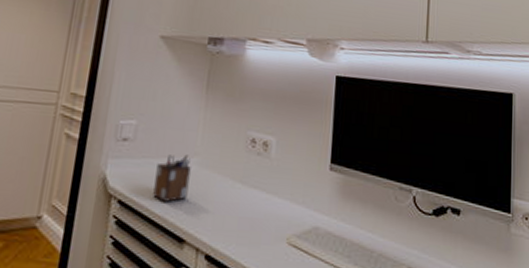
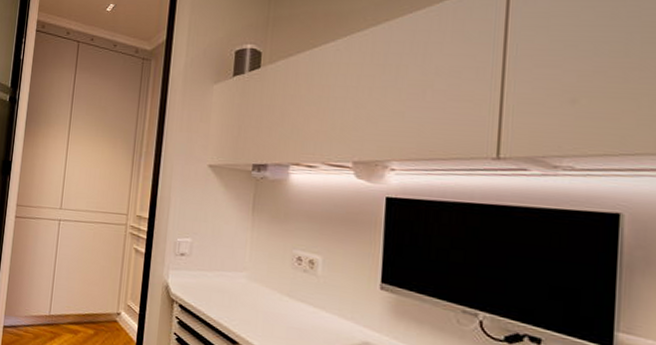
desk organizer: present [153,154,191,202] -> none [208,268,241,309]

